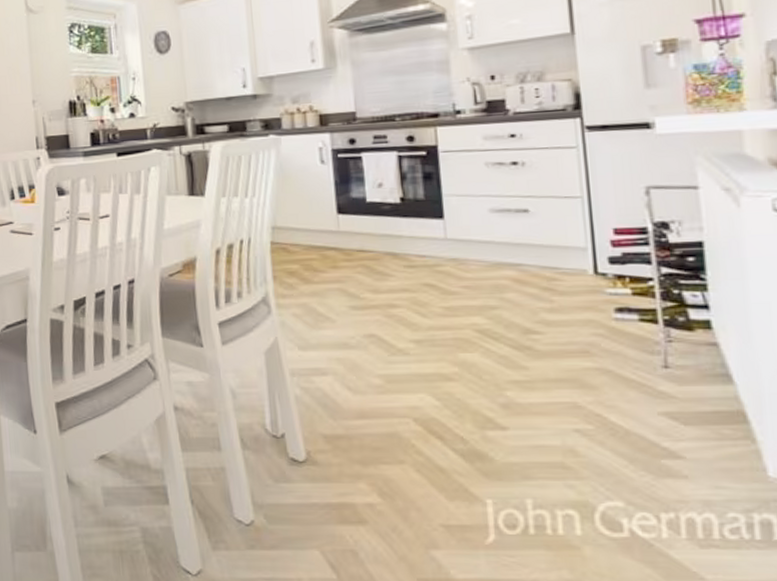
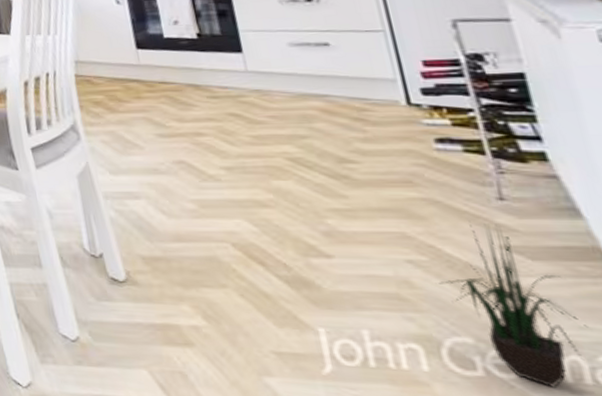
potted plant: none [600,392,723,543] -> present [439,224,588,387]

